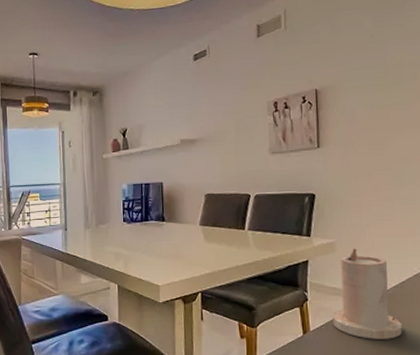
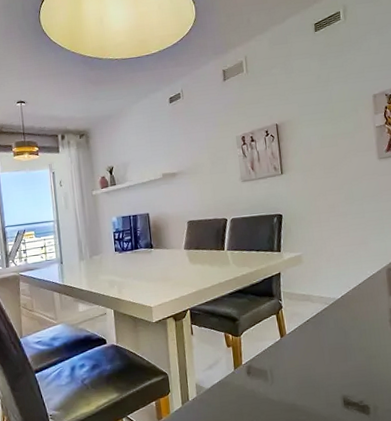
candle: present [332,248,403,339] -> none [304,258,362,336]

